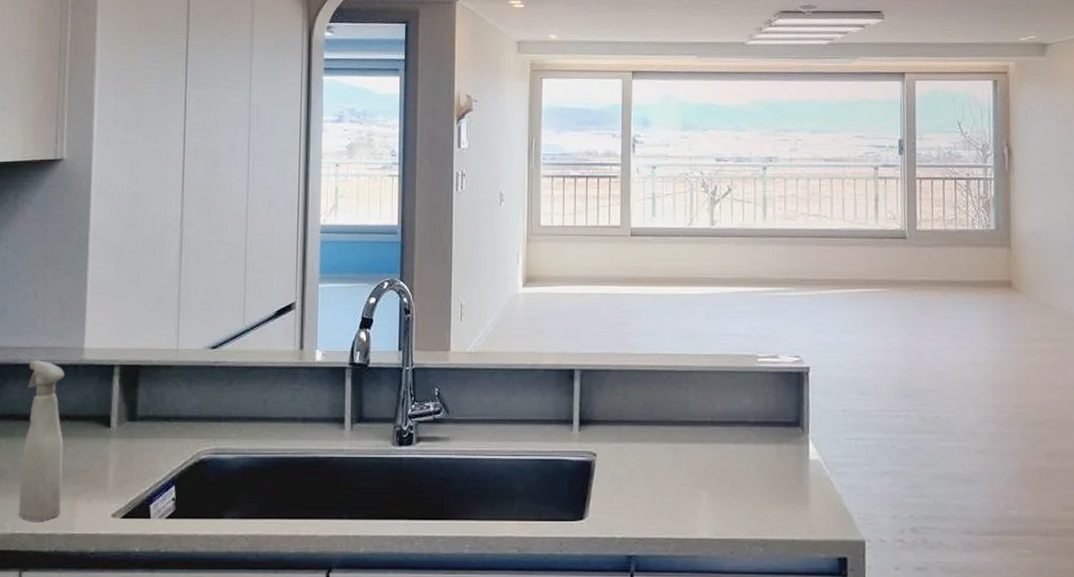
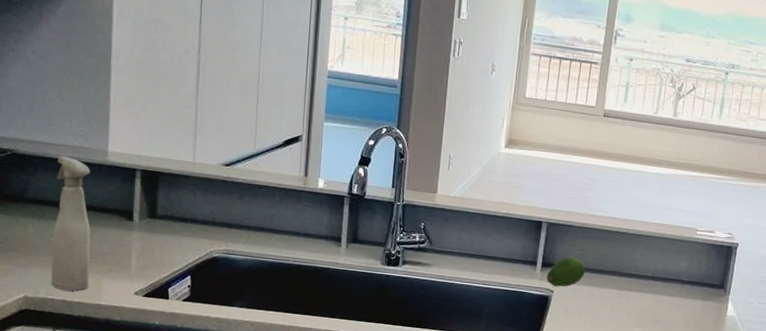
fruit: none [586,408,631,448] -> present [546,256,585,287]

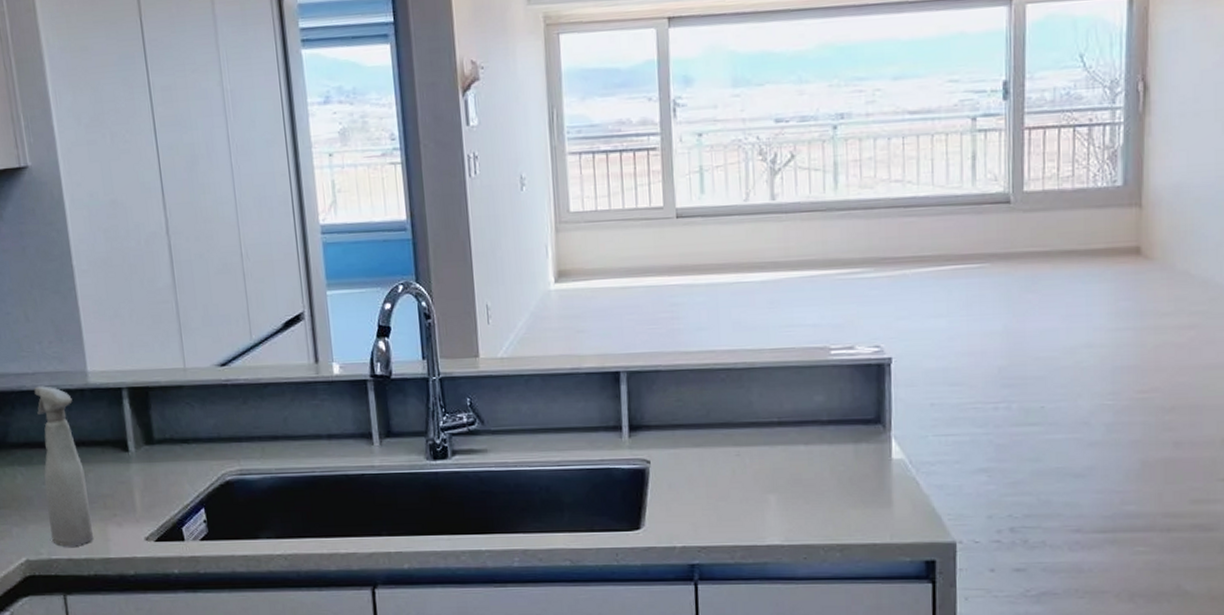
fruit: present [546,256,585,287] -> none [637,411,687,455]

